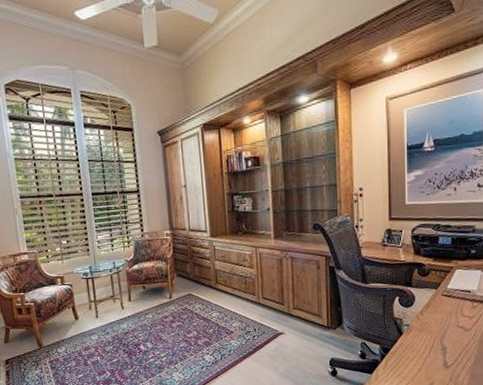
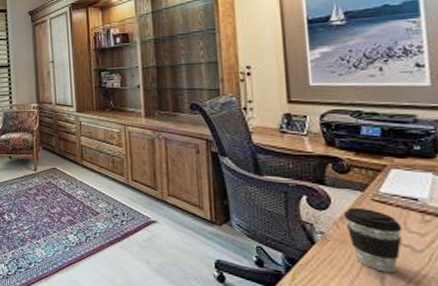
coffee cup: none [422,302,460,349] -> present [343,207,403,273]

